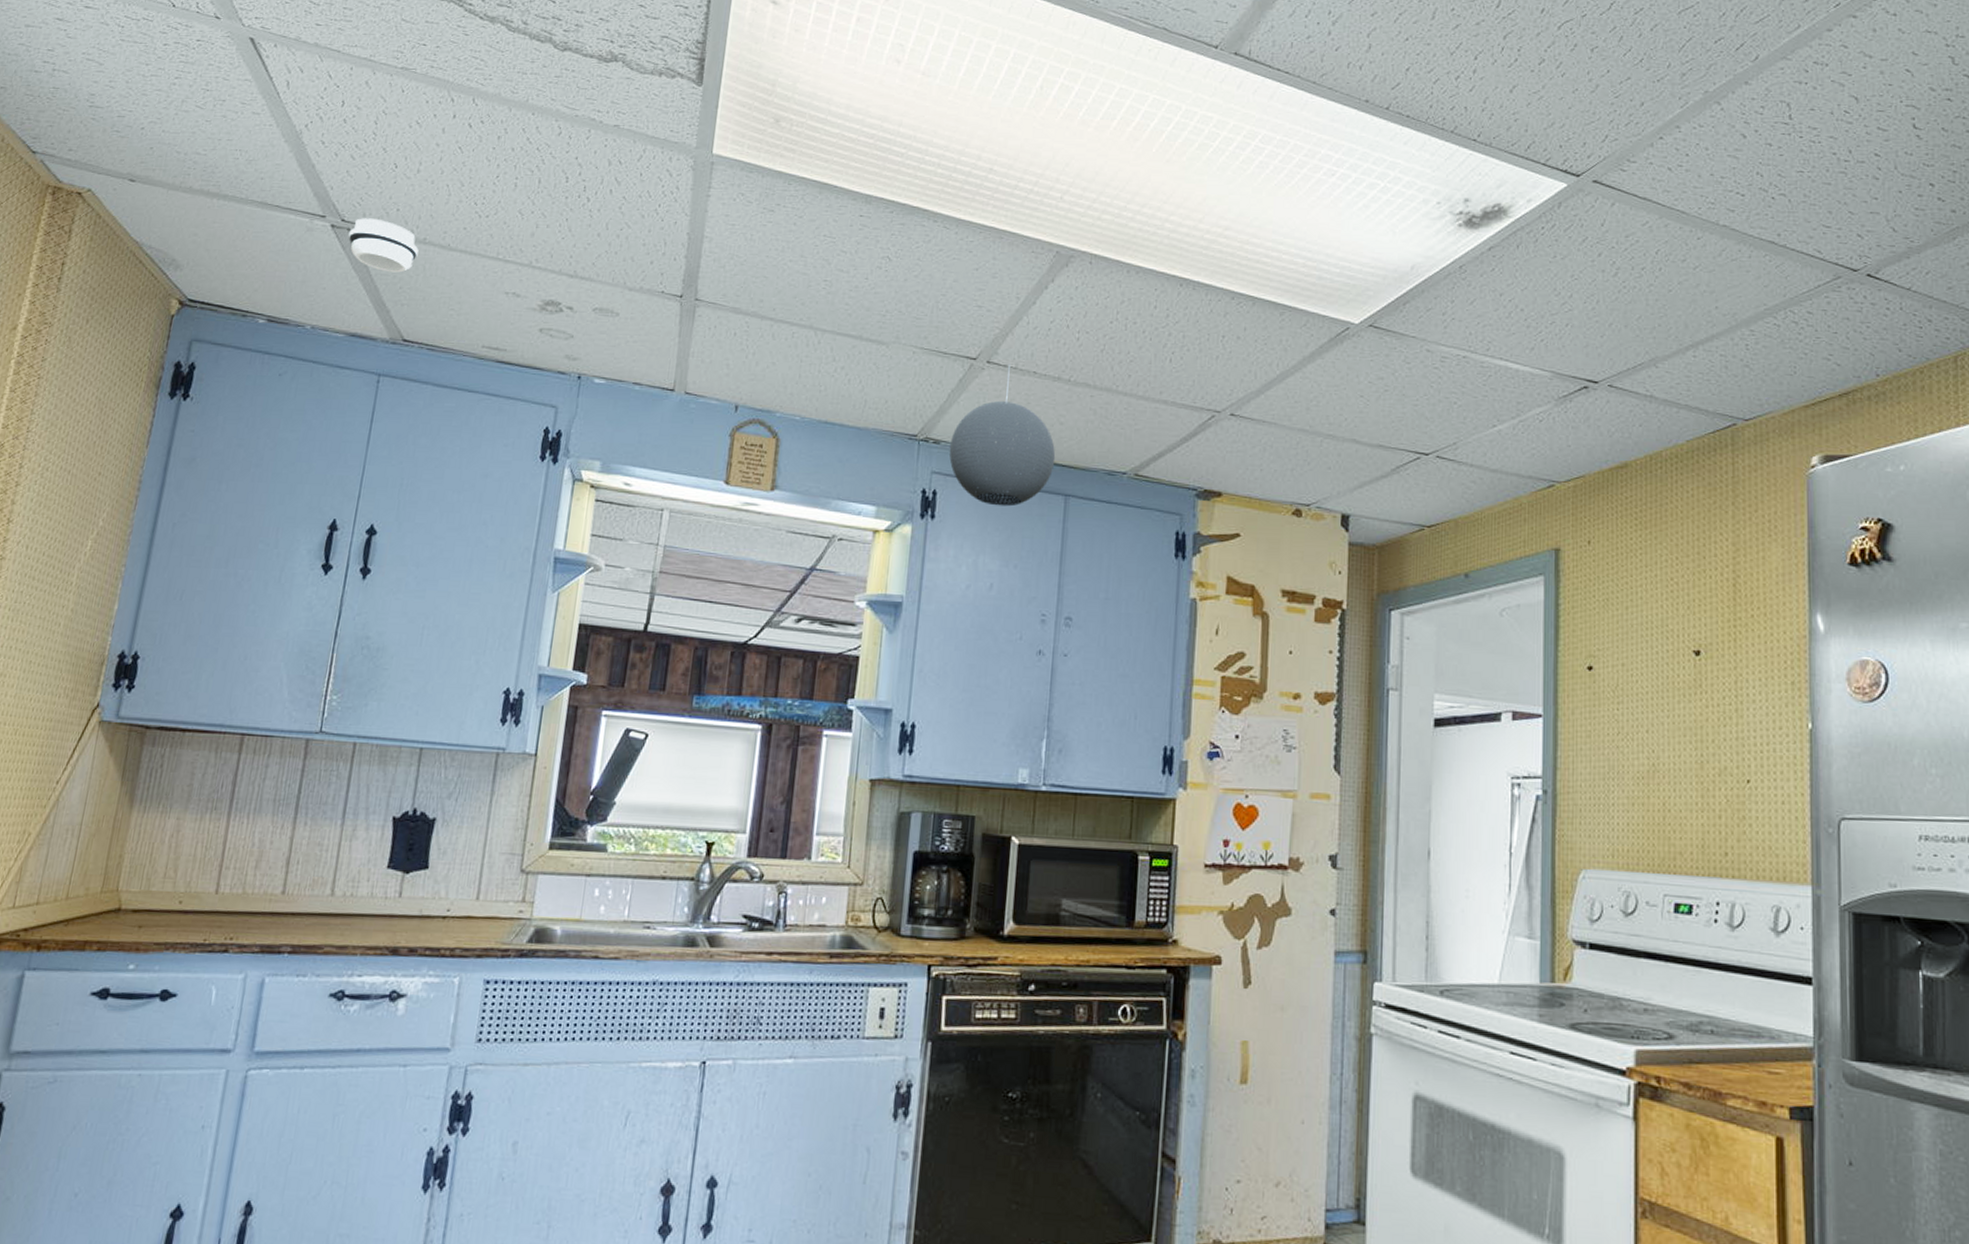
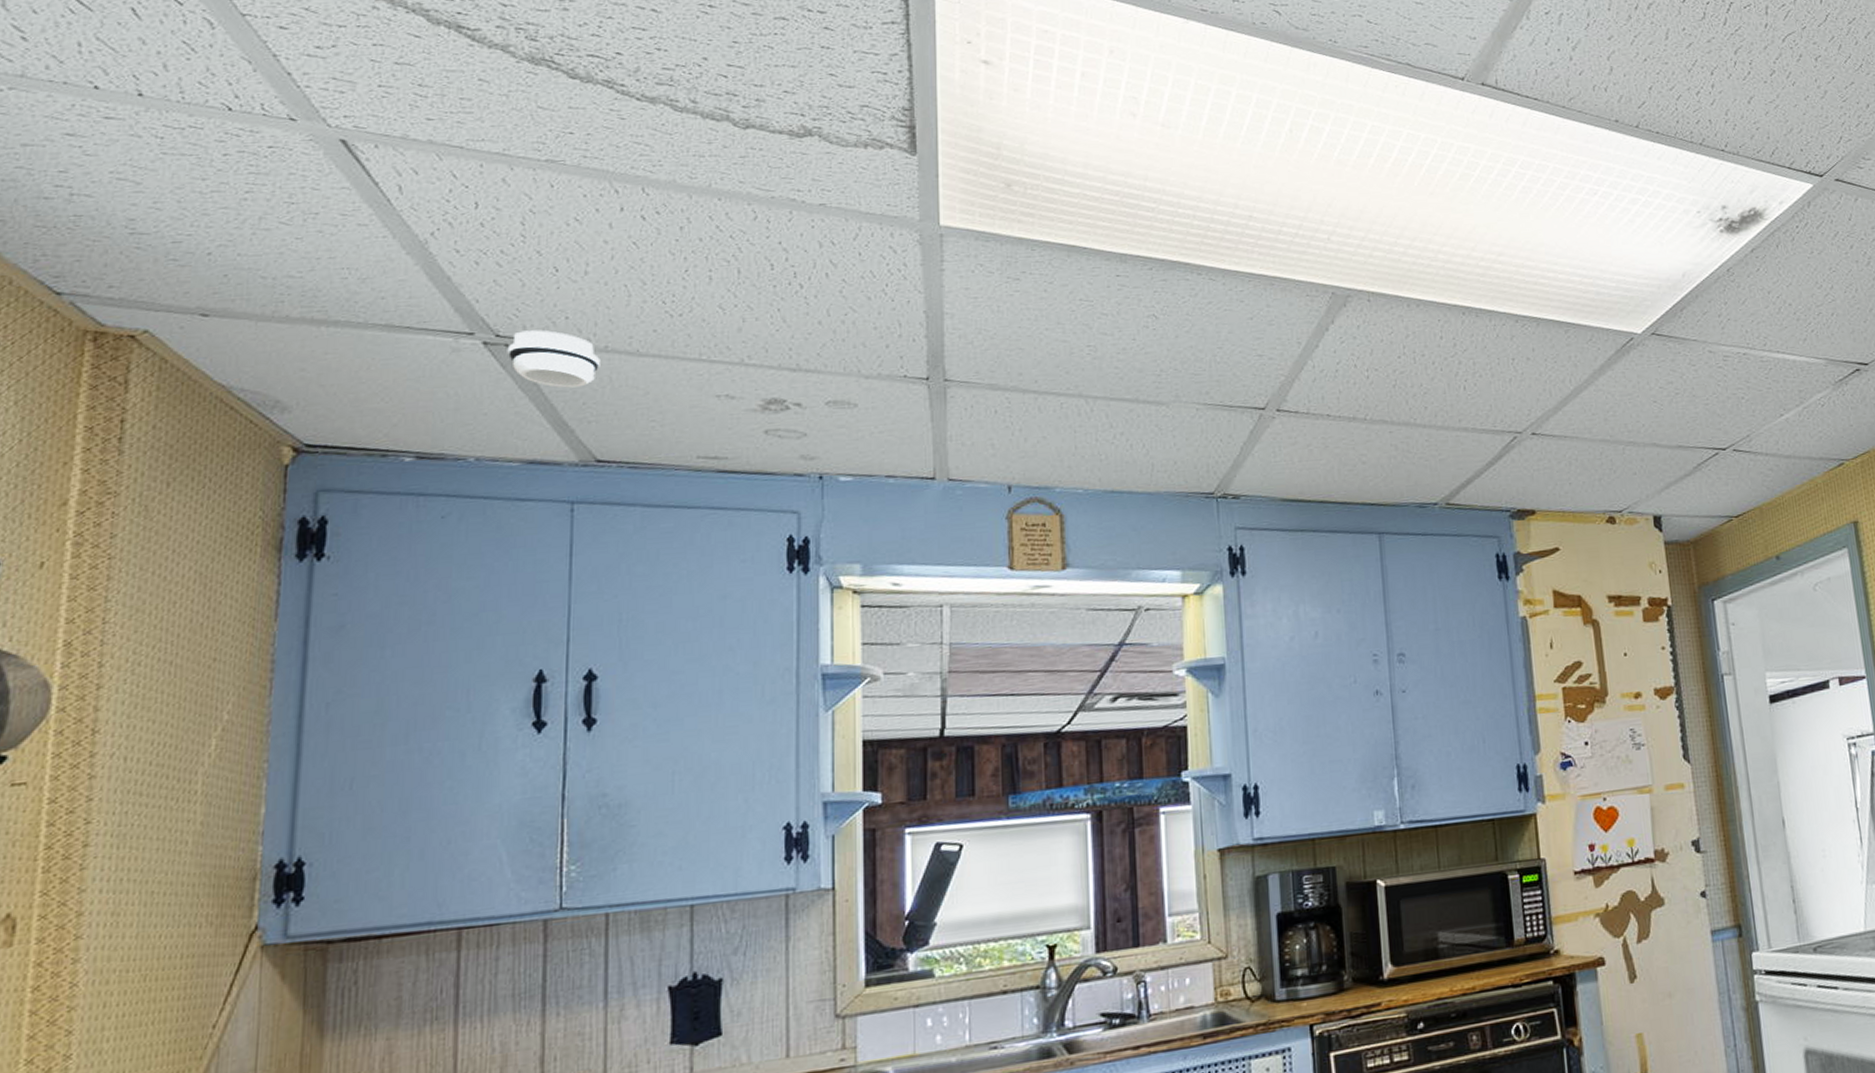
pendant light: present [949,364,1056,507] -> none [1250,409,1363,554]

